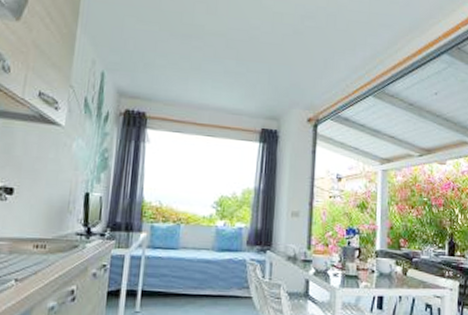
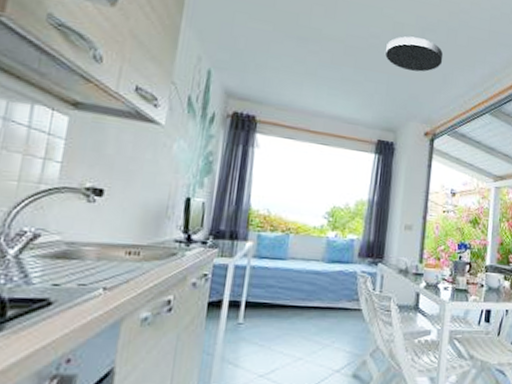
ceiling light: none [266,25,324,59] -> present [385,36,444,72]

